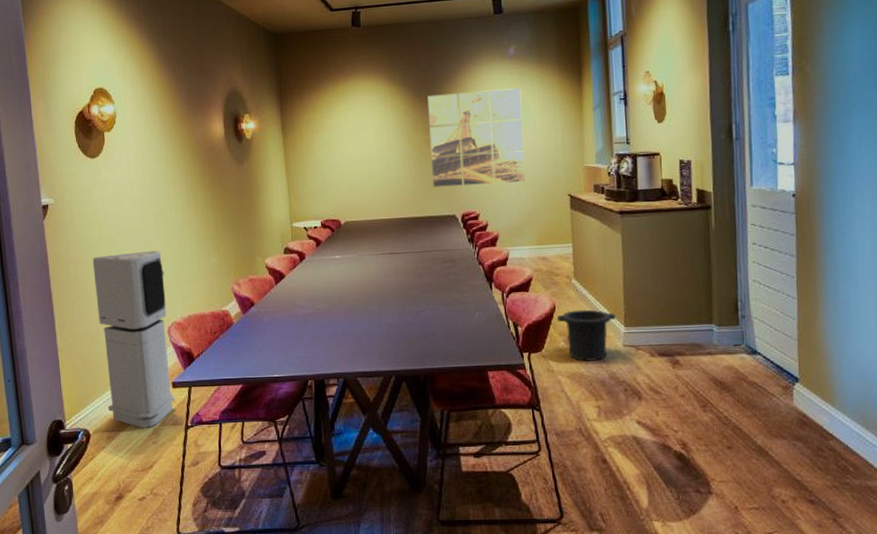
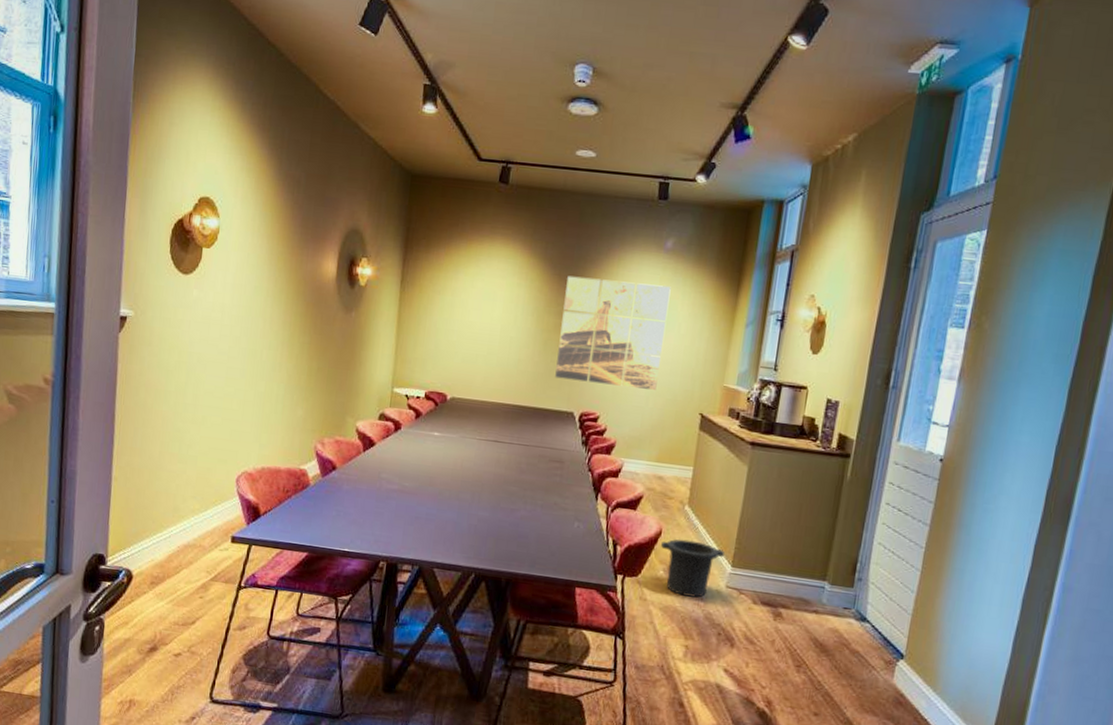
air purifier: present [92,250,175,428] -> none [156,384,244,581]

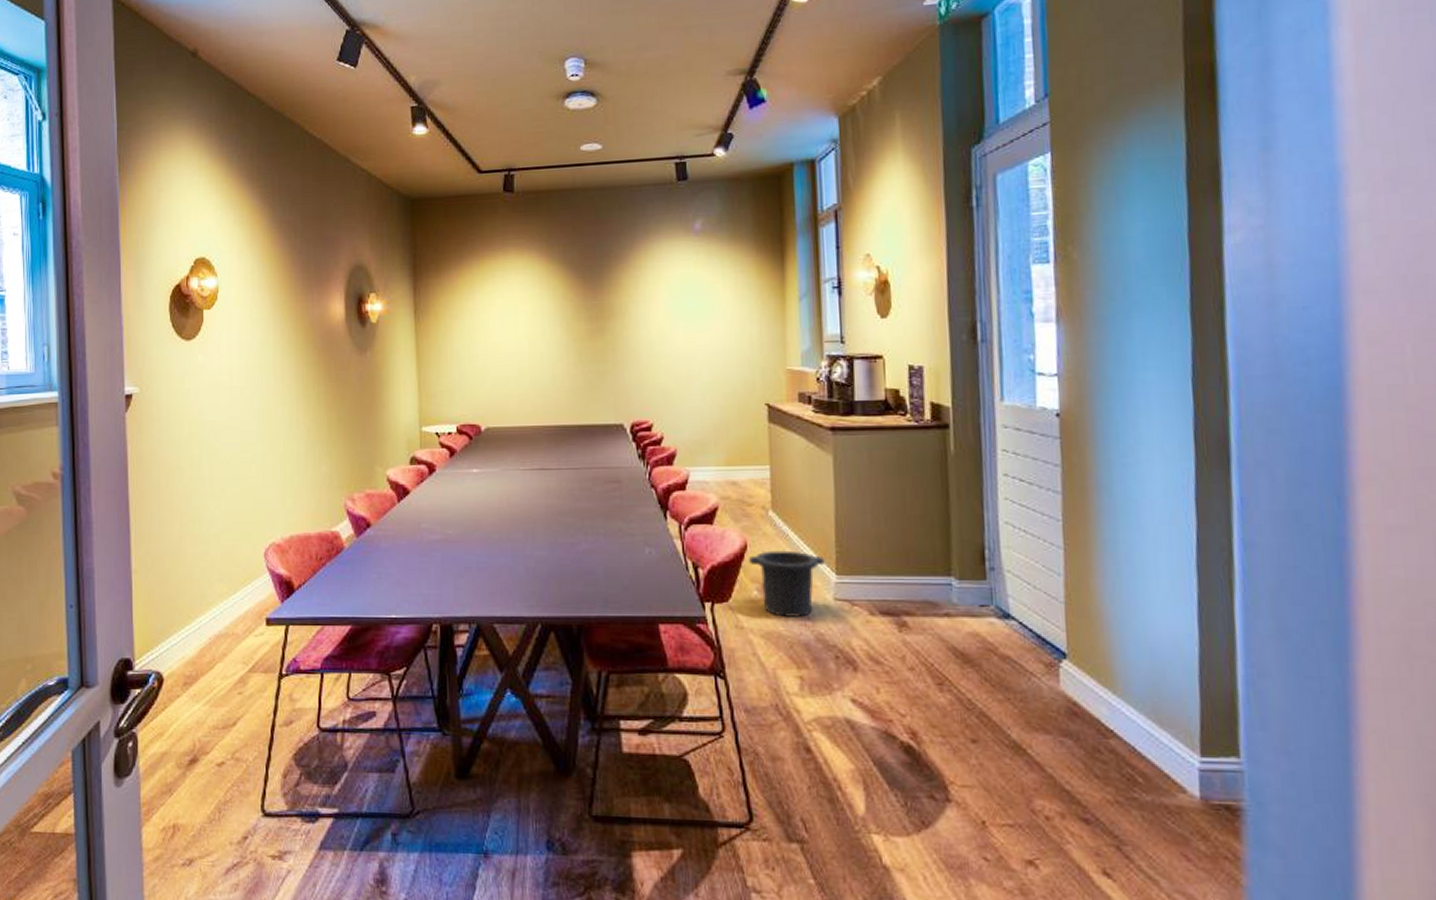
wall art: present [555,275,671,390] -> none [592,270,711,389]

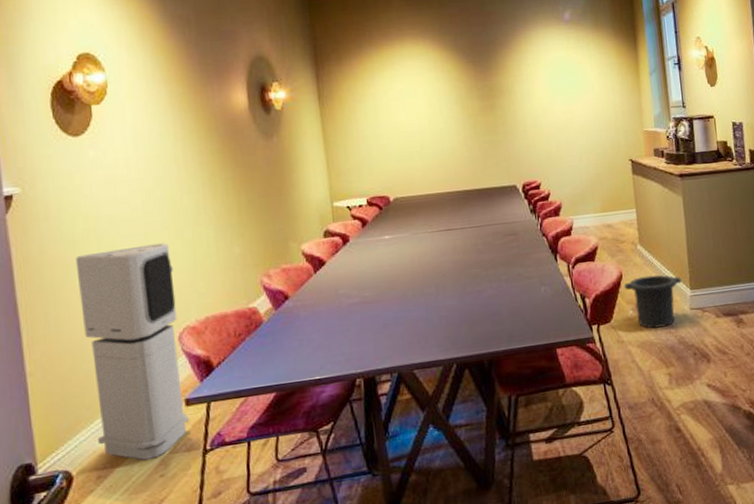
air purifier: none [180,454,268,674] -> present [75,243,189,460]

